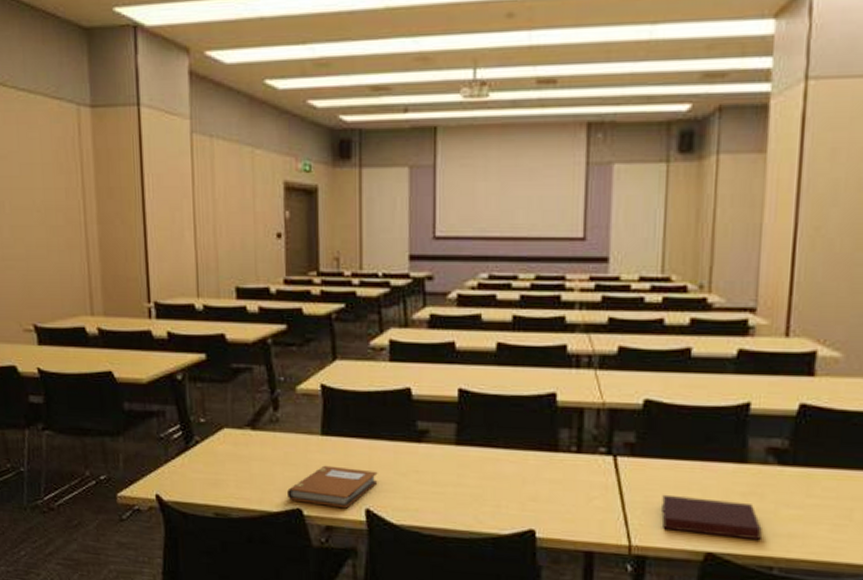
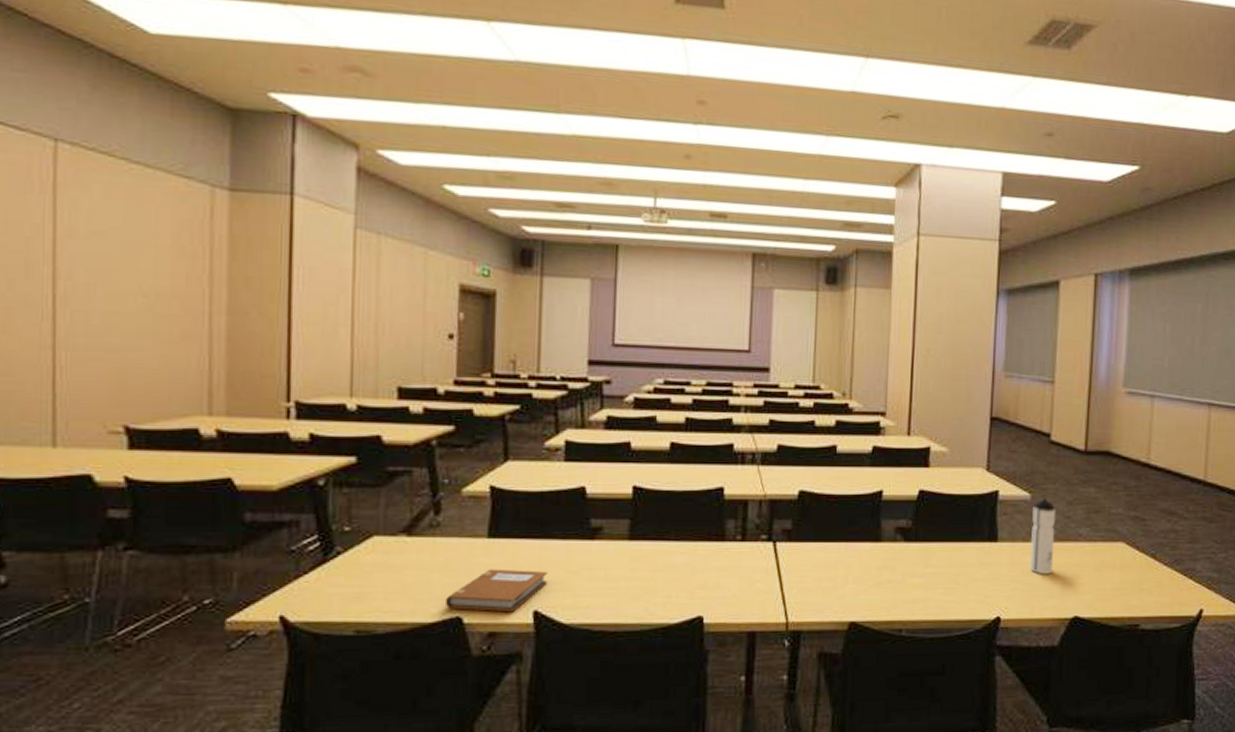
notebook: present [661,494,762,541] -> none [813,573,893,608]

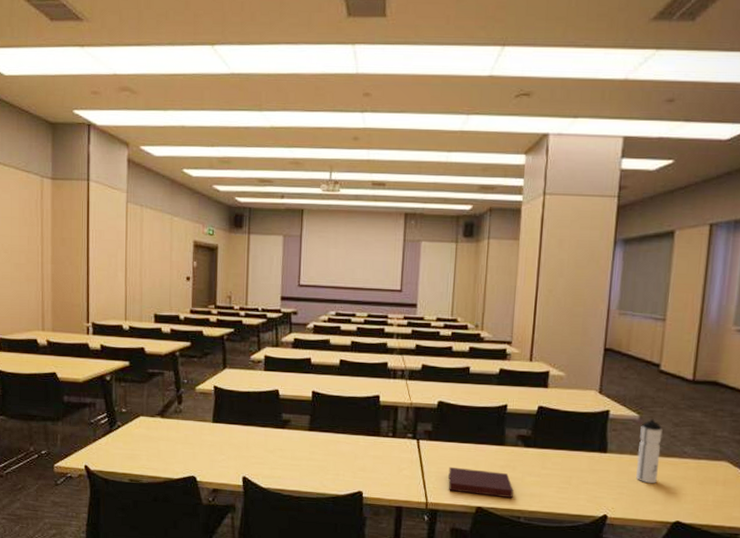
notebook: present [446,569,548,612] -> none [186,444,253,476]
notebook: none [813,573,893,608] -> present [448,466,514,499]

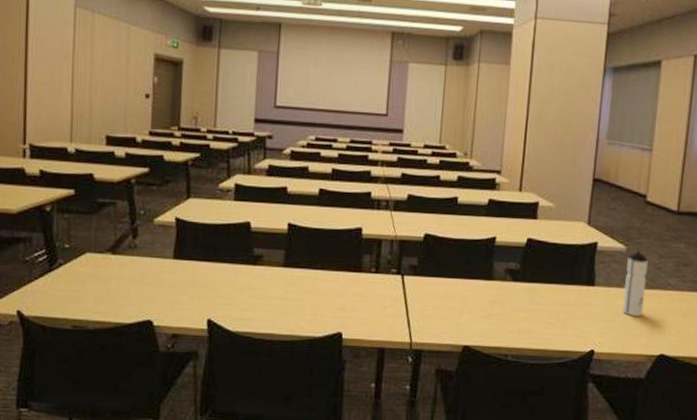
notebook: present [448,466,514,499] -> none [434,303,501,336]

